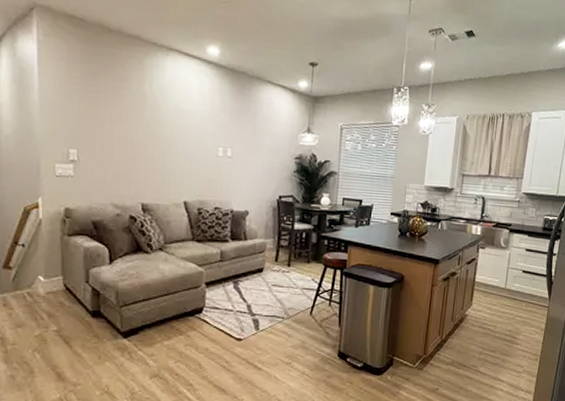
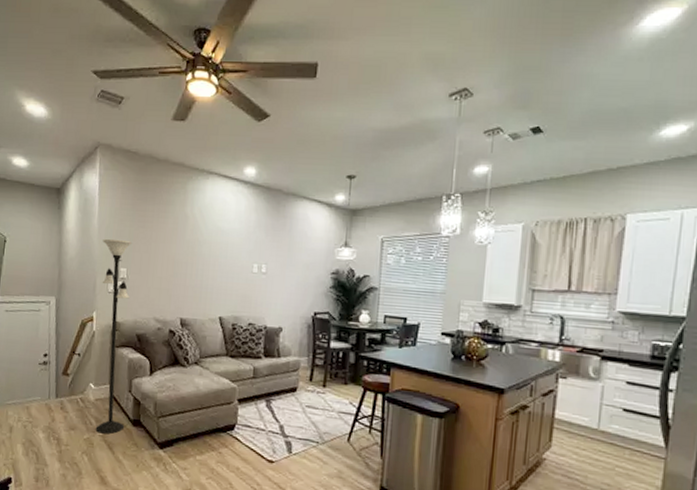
floor lamp: none [46,115,83,329] -> present [95,238,132,434]

